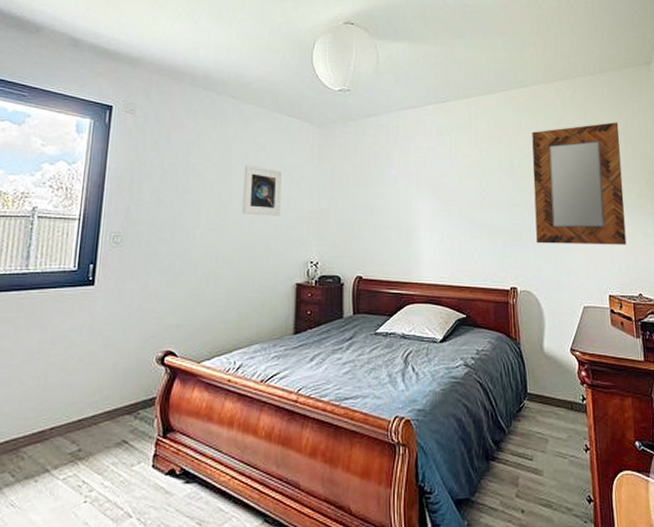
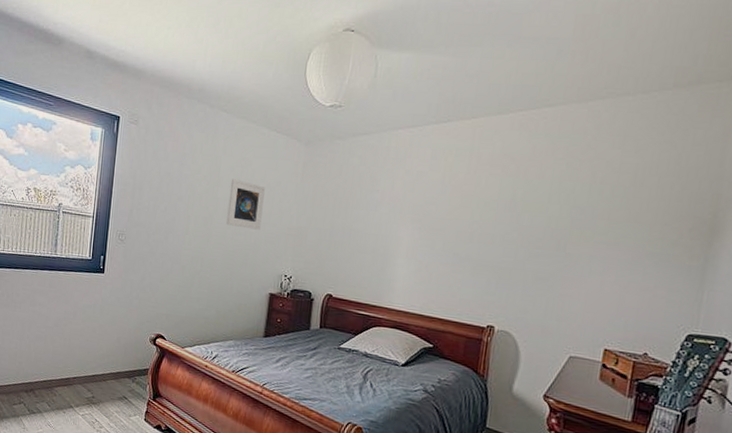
home mirror: present [532,122,627,245] -> none [527,153,669,299]

